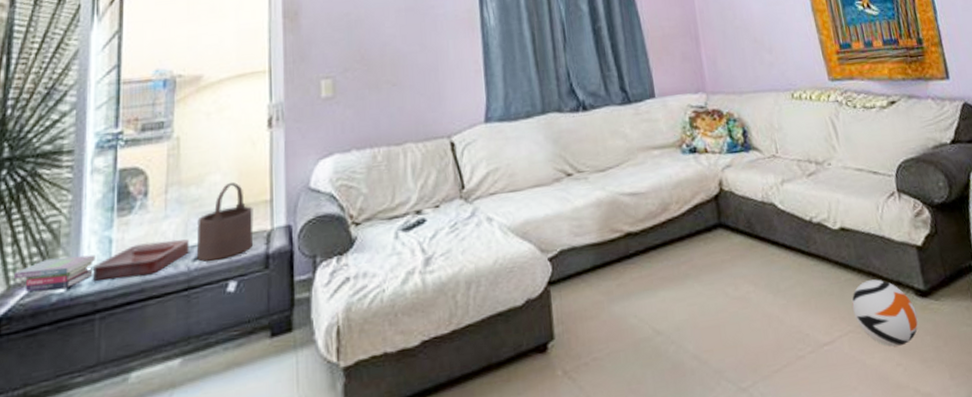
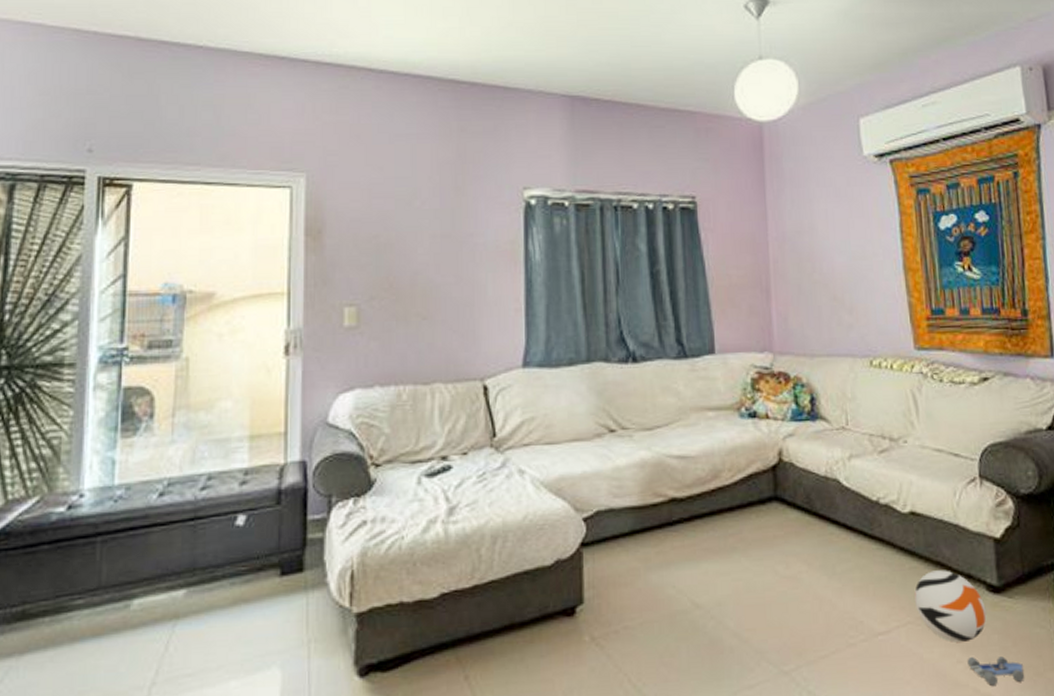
books: present [13,254,95,292] -> none [11,475,97,509]
decorative tray: present [93,238,189,281] -> none [95,466,196,502]
wooden bucket: present [196,182,254,262] -> none [204,410,266,492]
toy car: none [905,356,958,385] -> present [967,656,1024,686]

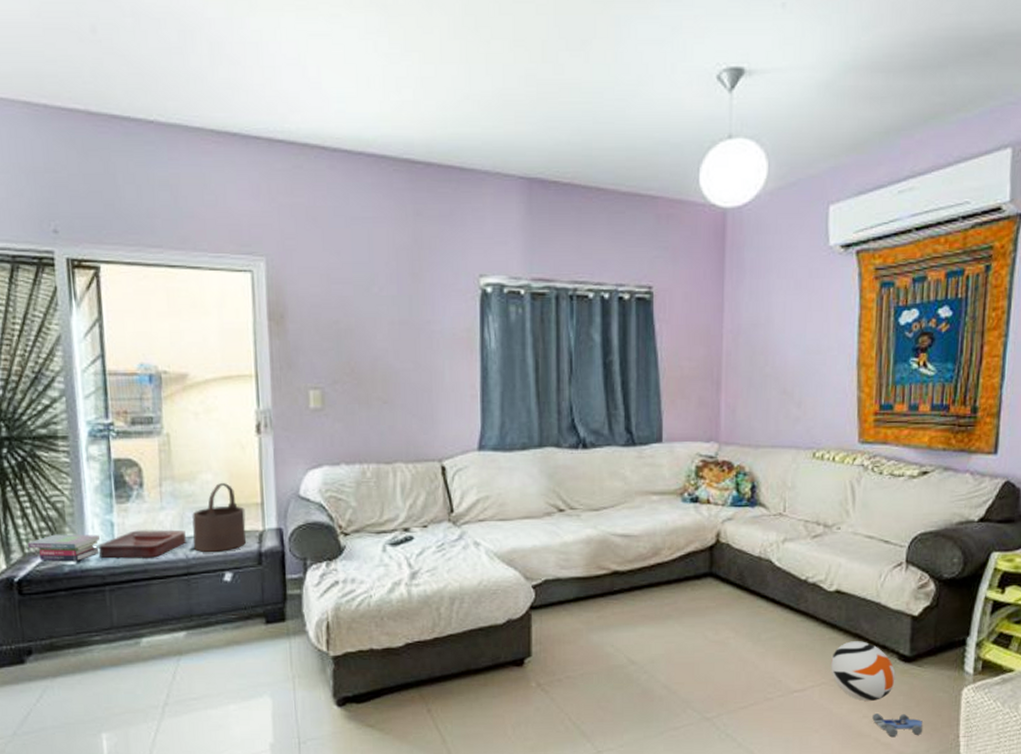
books: none [11,475,97,509] -> present [27,534,100,562]
decorative tray: none [95,466,196,502] -> present [99,529,186,559]
wooden bucket: none [204,410,266,492] -> present [191,482,246,552]

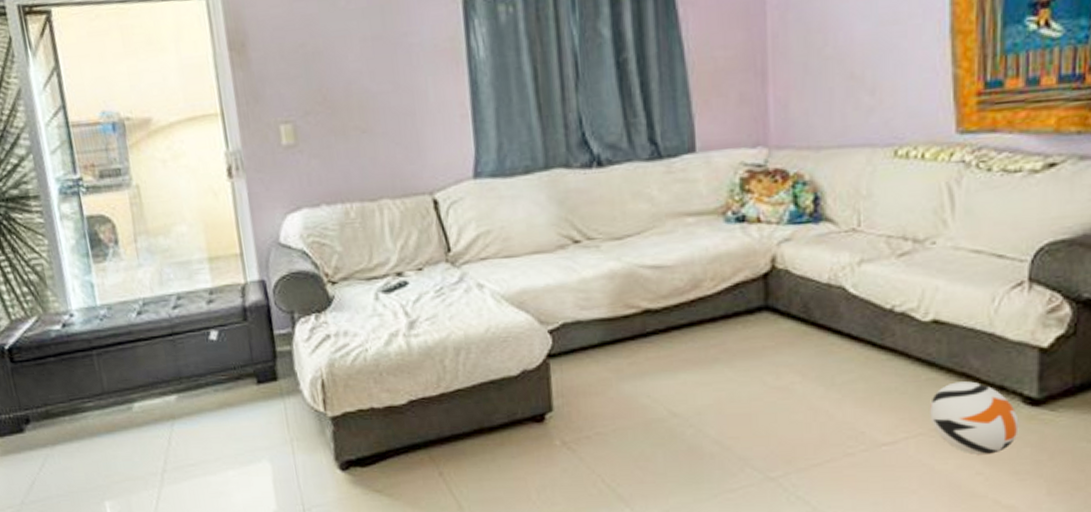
books: present [27,534,100,562] -> none [12,297,83,327]
decorative tray: present [99,529,186,559] -> none [81,287,168,321]
wooden bucket: present [191,482,246,552] -> none [170,233,228,310]
toy car: present [872,713,923,737] -> none [989,469,1059,498]

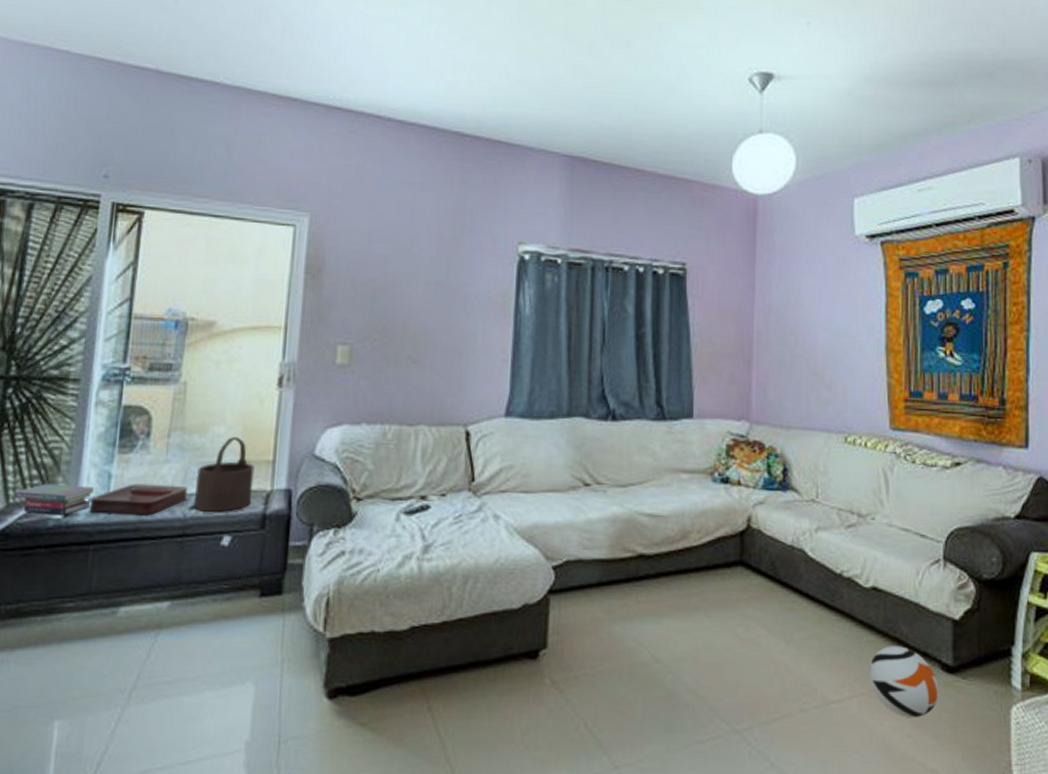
books: none [12,297,83,327] -> present [13,484,94,516]
decorative tray: none [81,287,168,321] -> present [90,482,187,516]
wooden bucket: none [170,233,228,310] -> present [193,436,255,512]

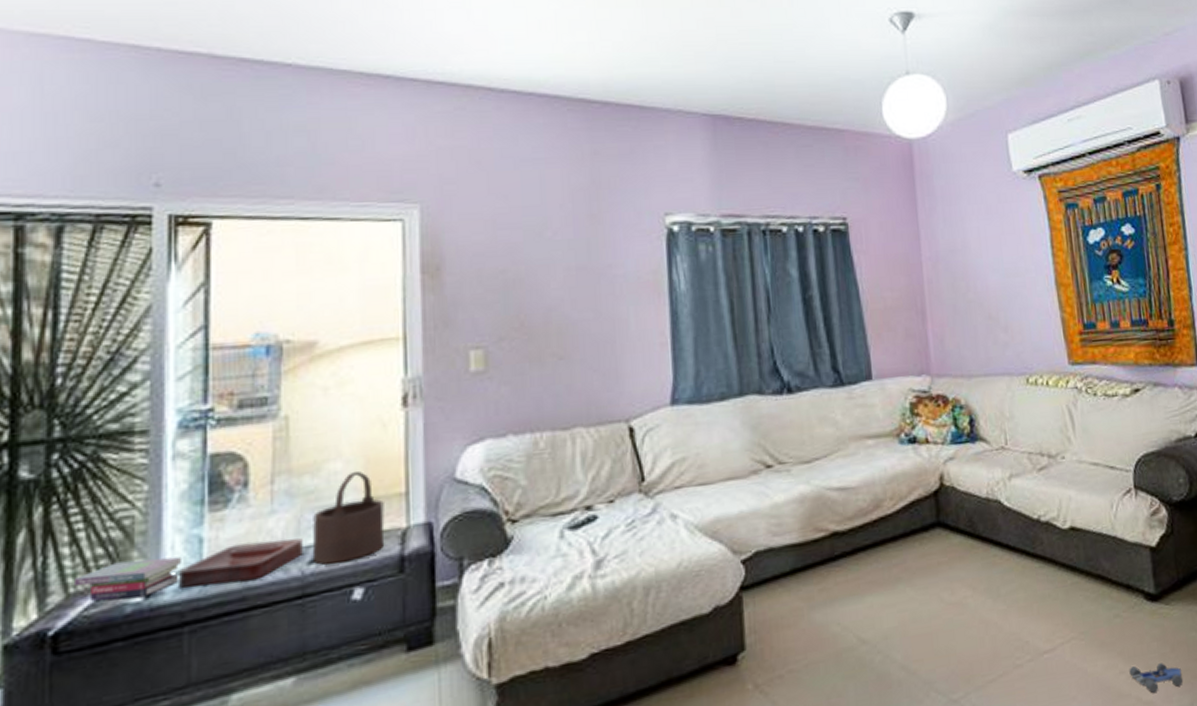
ball: present [870,646,939,717] -> none [1077,582,1146,654]
toy car: none [916,733,971,762] -> present [1129,663,1183,693]

